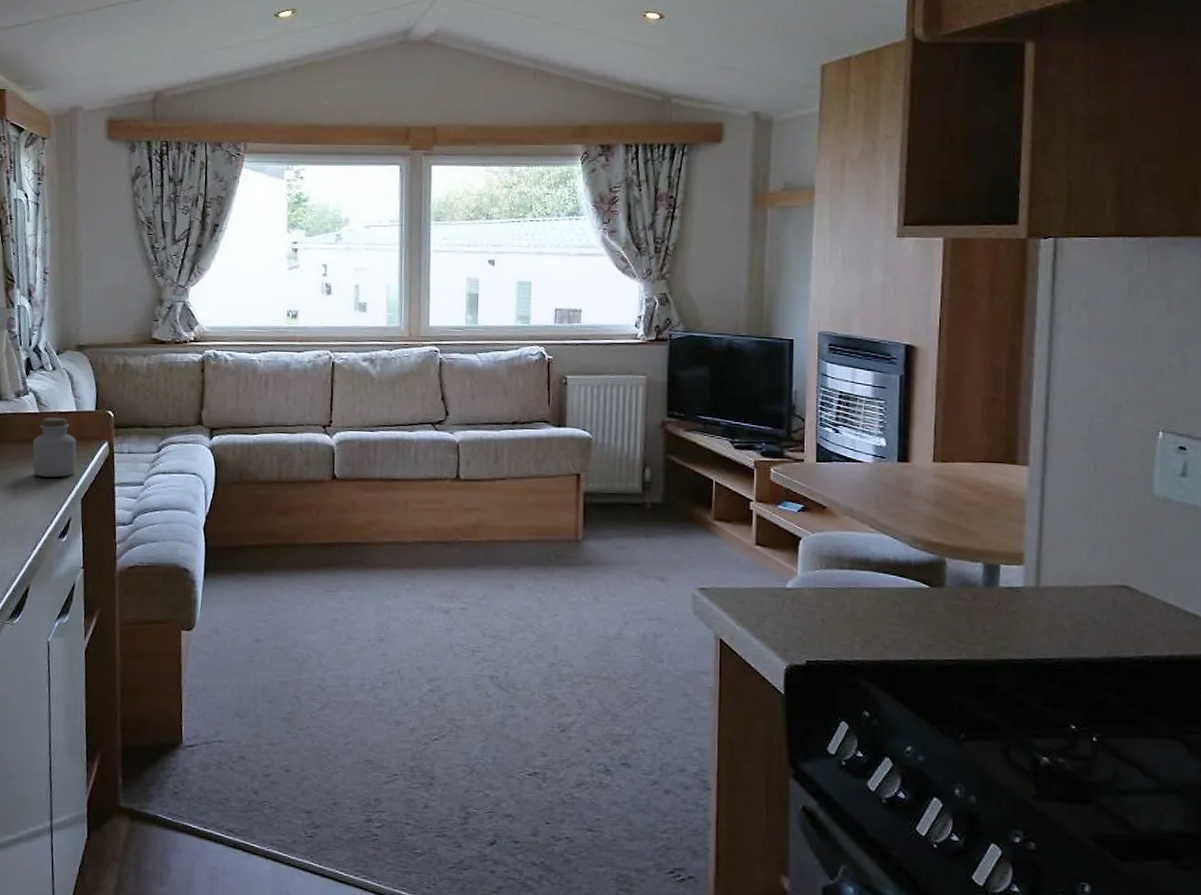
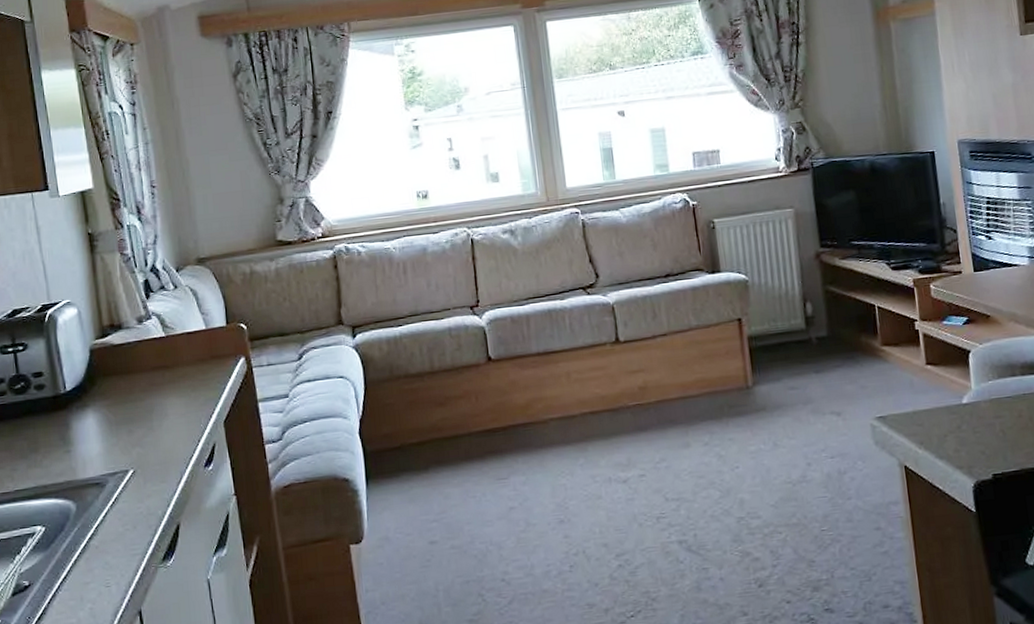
jar: present [32,417,77,478] -> none [163,338,215,405]

